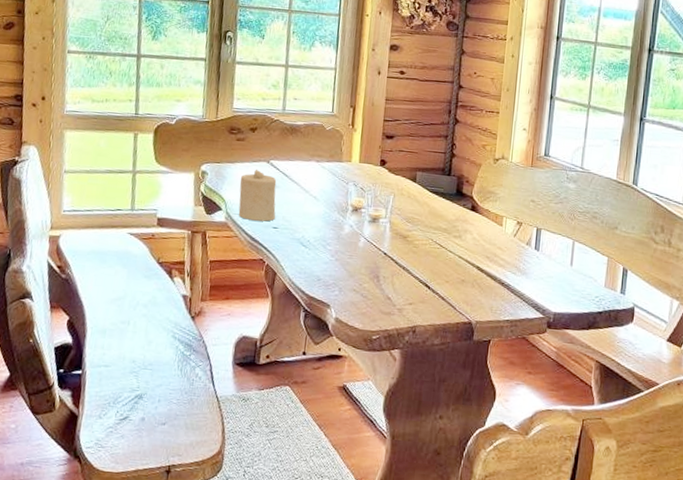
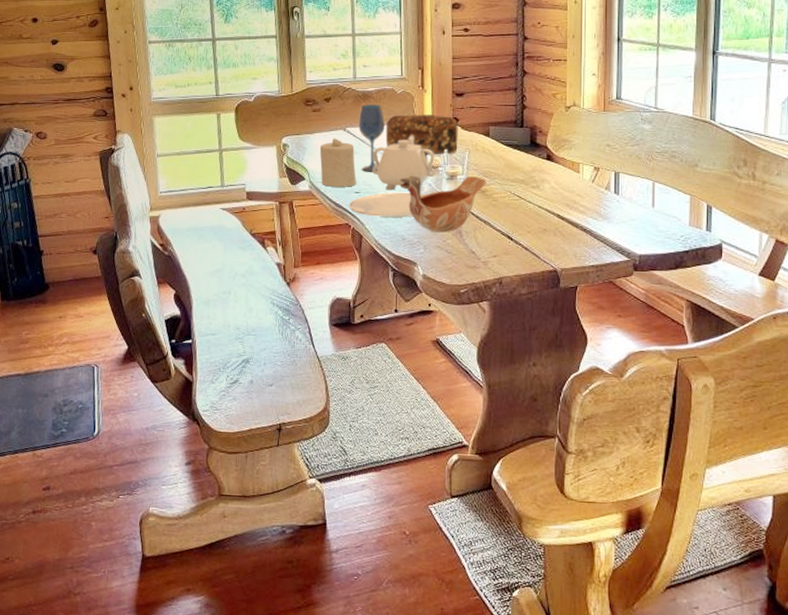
plate: none [264,230,346,257] -> present [348,192,426,218]
wineglass: none [283,138,311,208] -> present [359,104,385,172]
teapot: none [292,174,359,229] -> present [372,136,436,190]
bread loaf: none [309,152,386,197] -> present [385,114,458,155]
ceramic bowl: none [320,215,409,276] -> present [400,175,486,233]

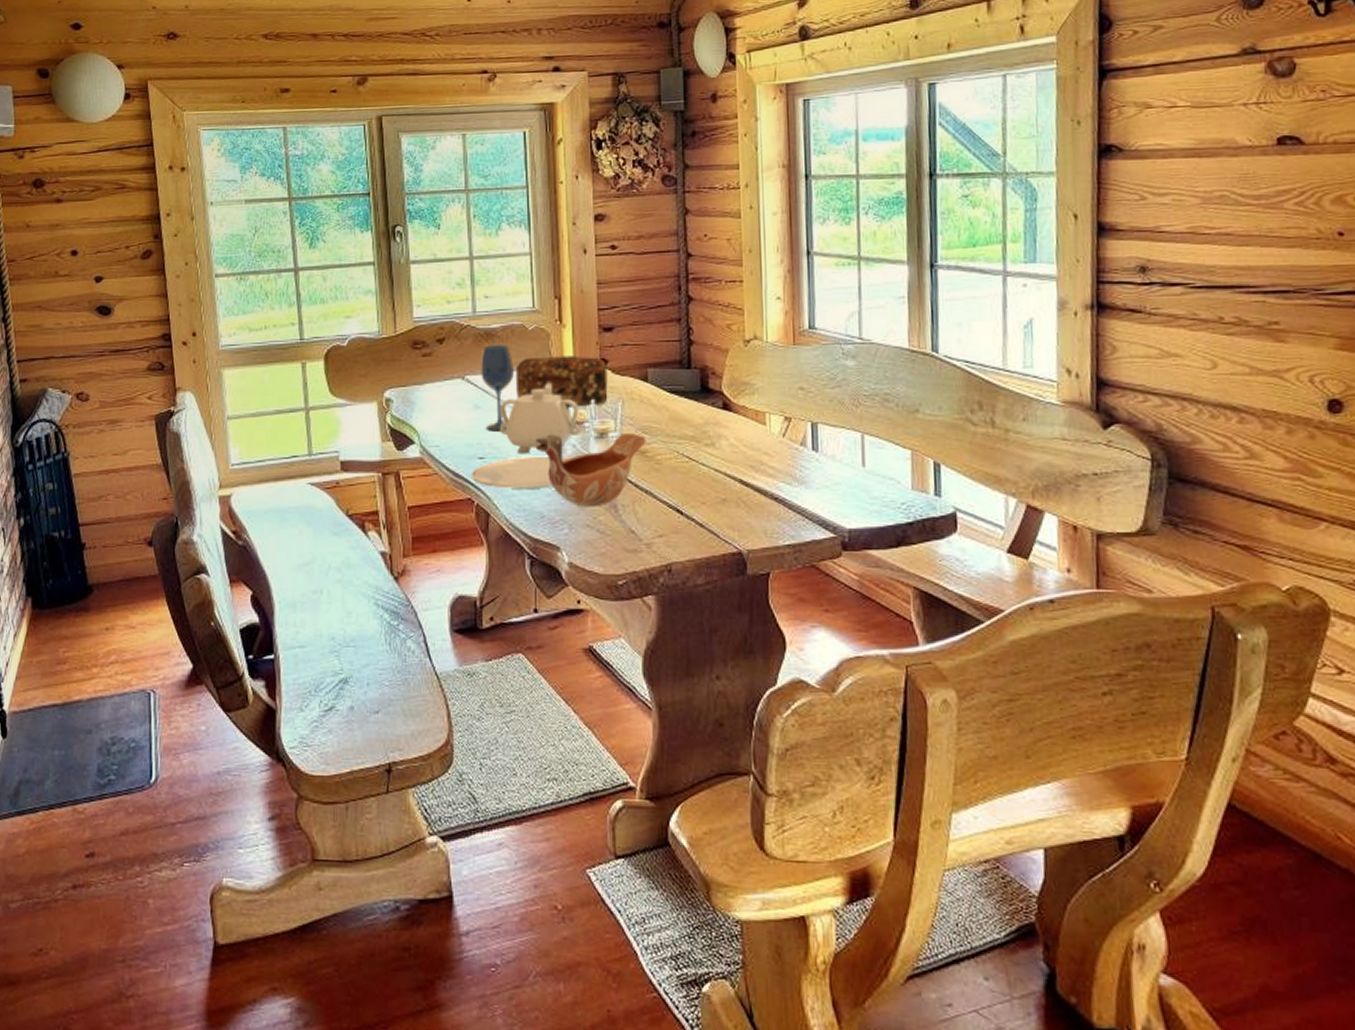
candle: present [319,137,356,187] -> none [432,388,479,452]

